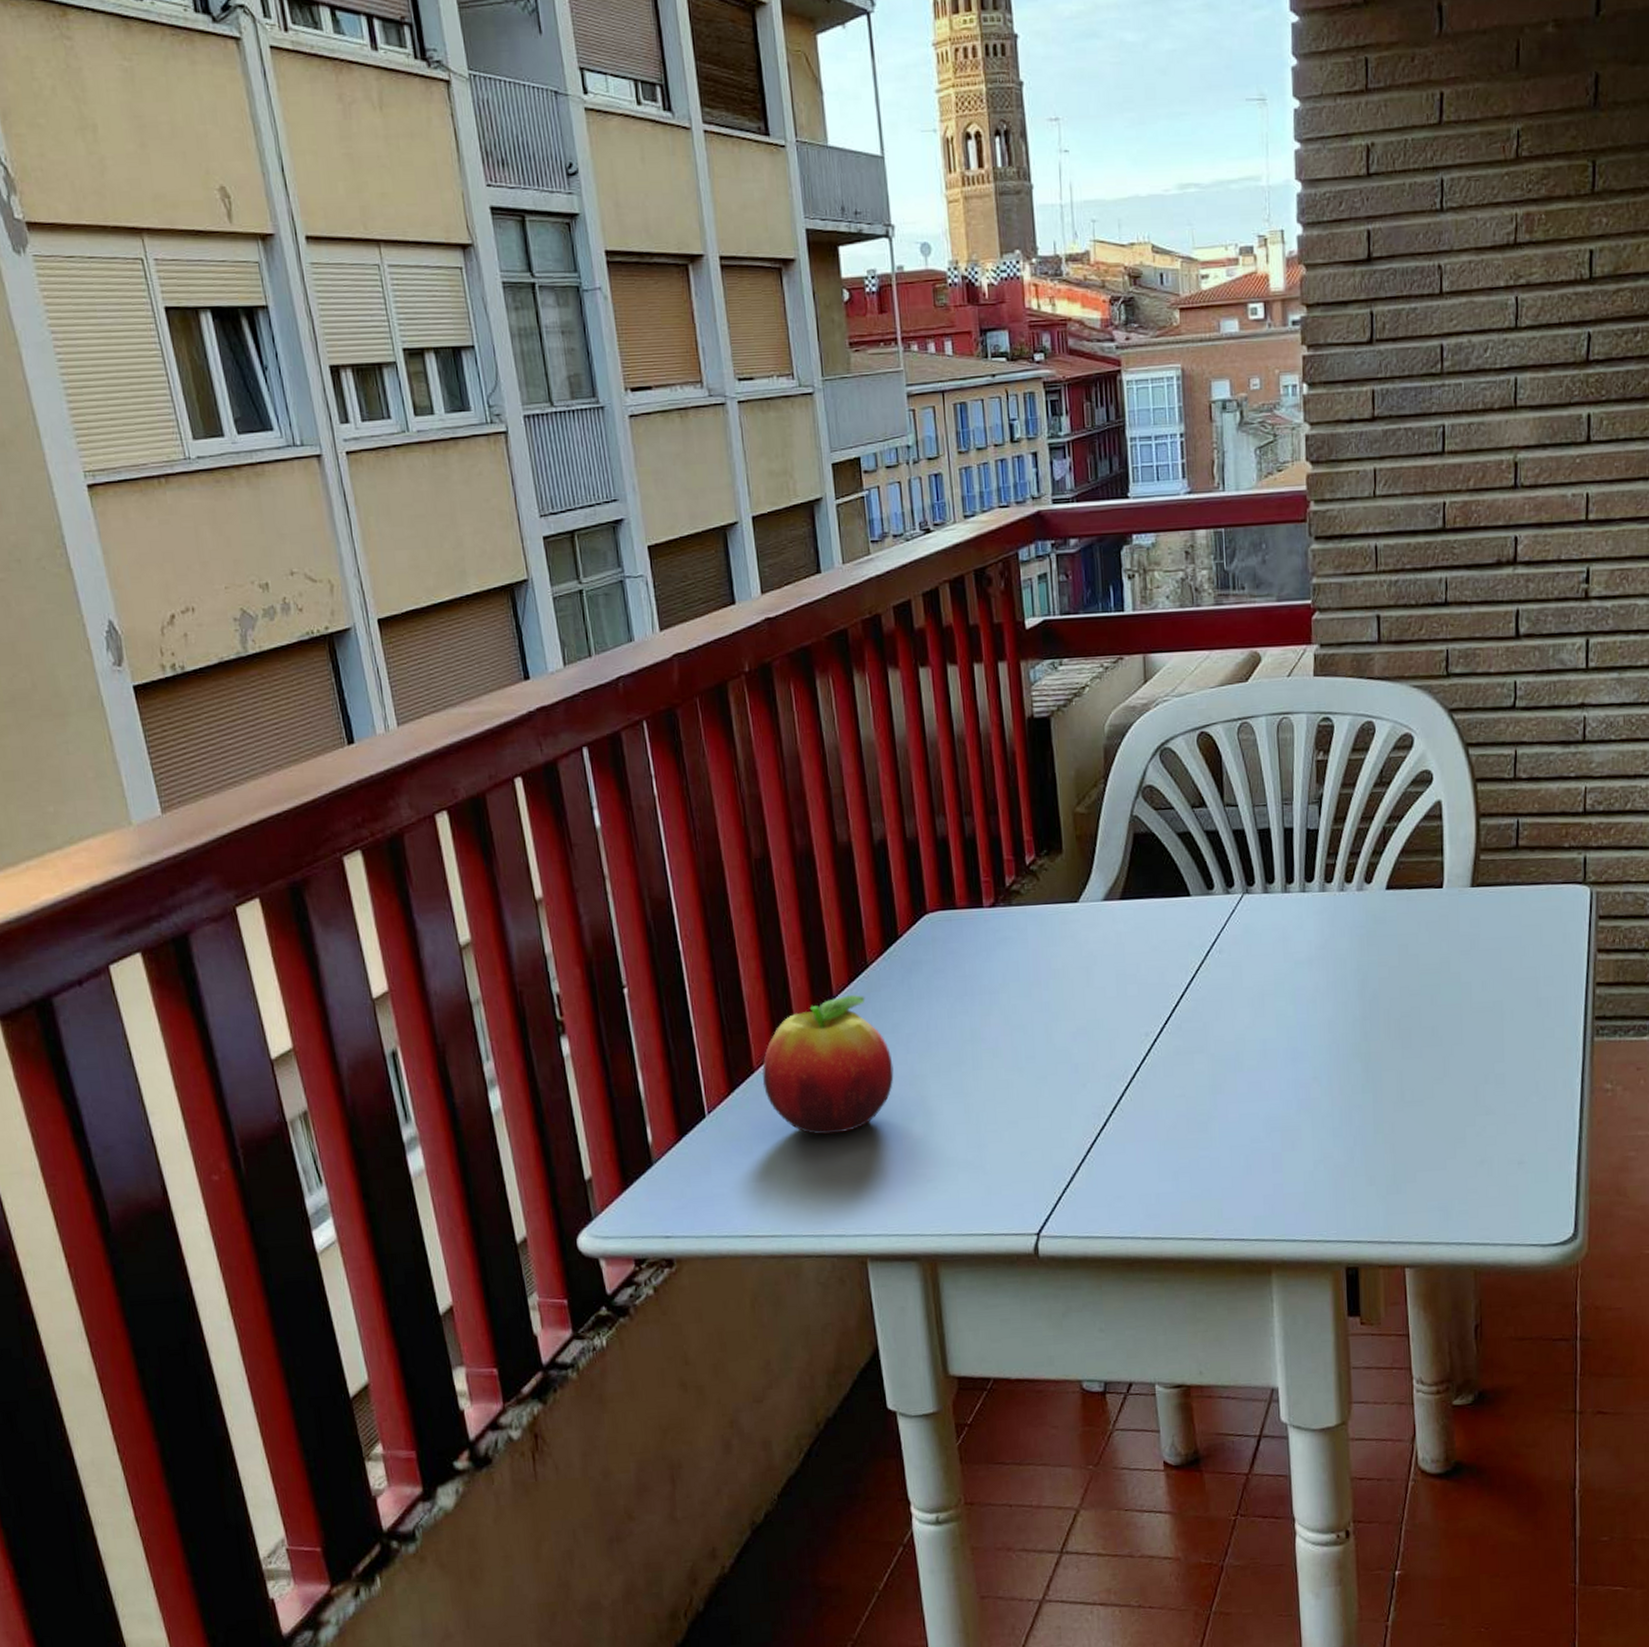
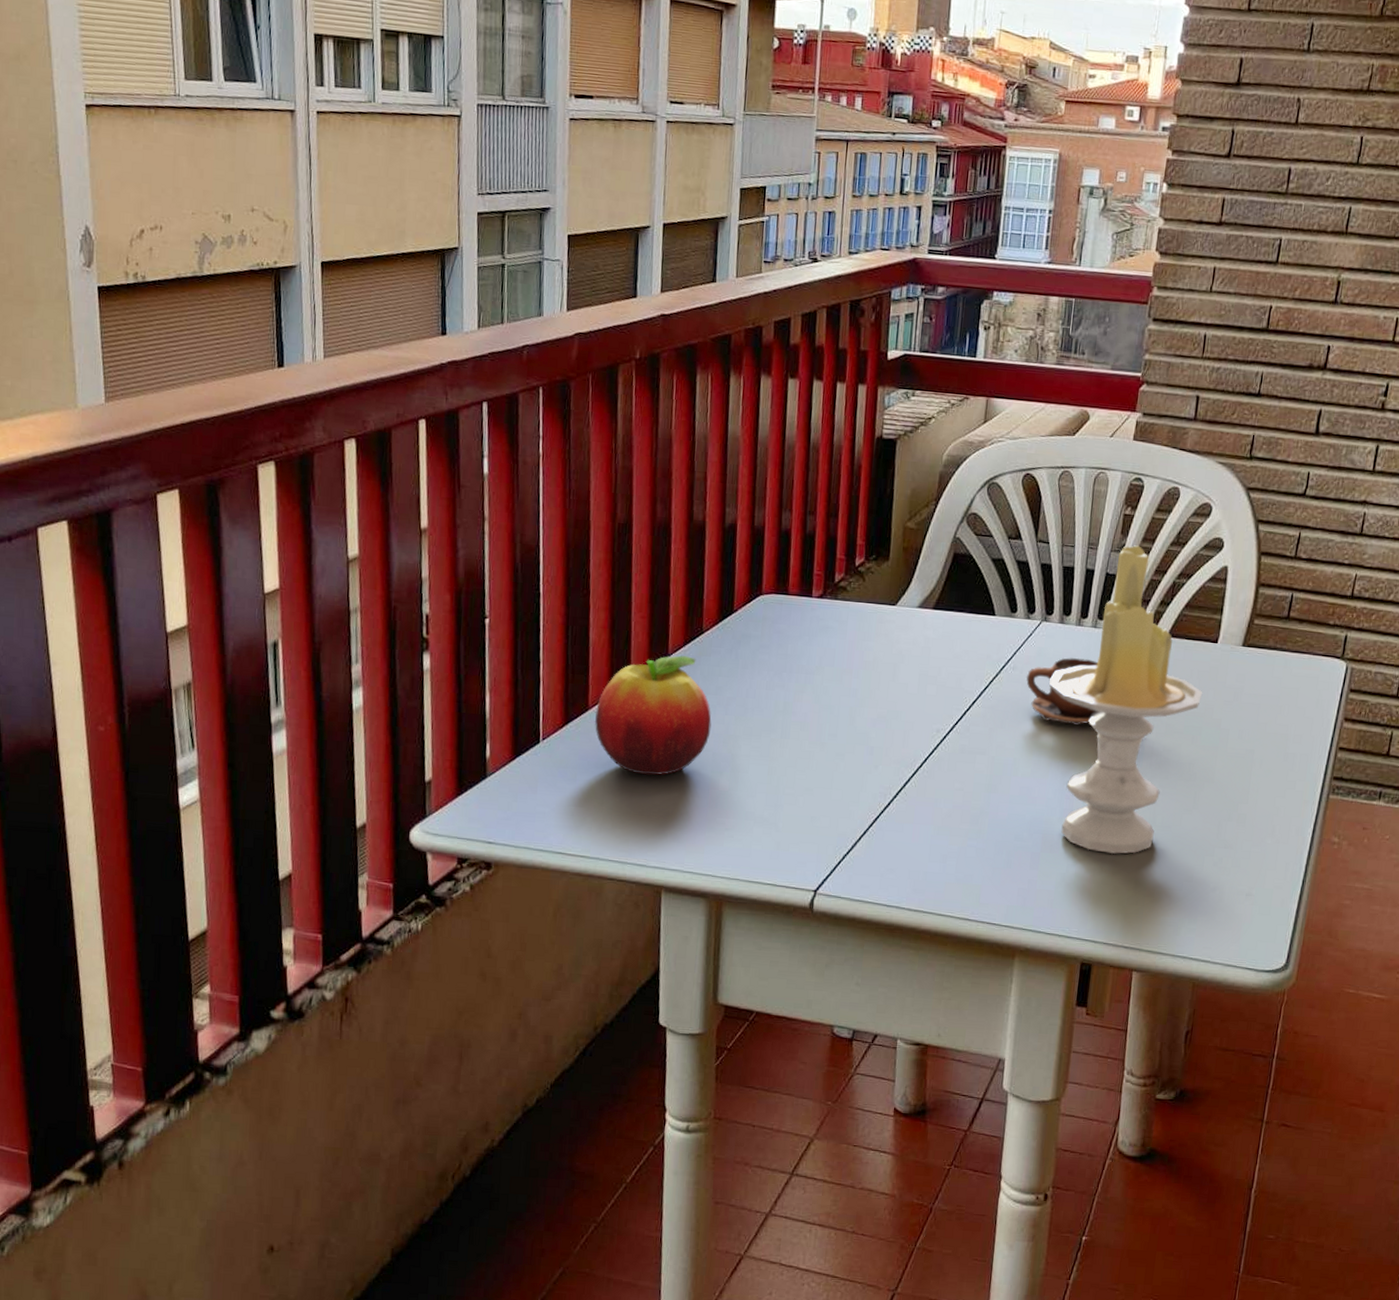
cup: none [1235,928,1325,1005] -> present [1026,658,1101,726]
candle: none [1263,793,1435,1141] -> present [1049,545,1203,854]

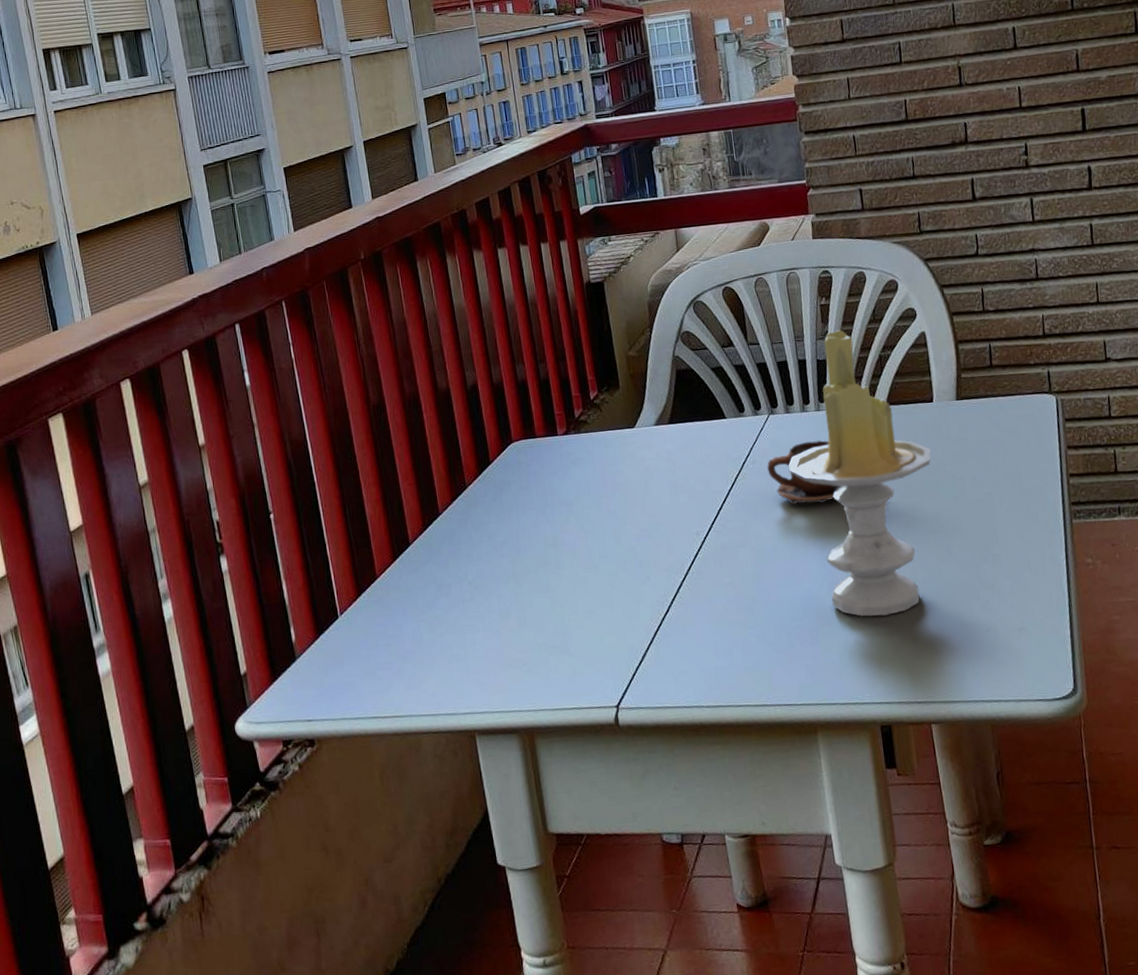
fruit: present [594,655,712,776] -> none [384,511,492,629]

